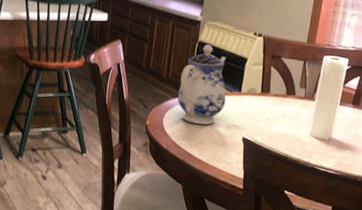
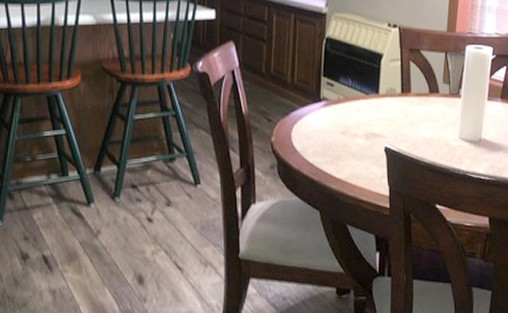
teapot: present [177,45,227,125] -> none [306,41,362,136]

